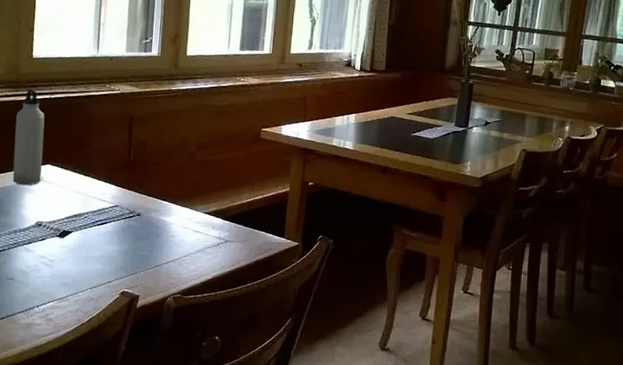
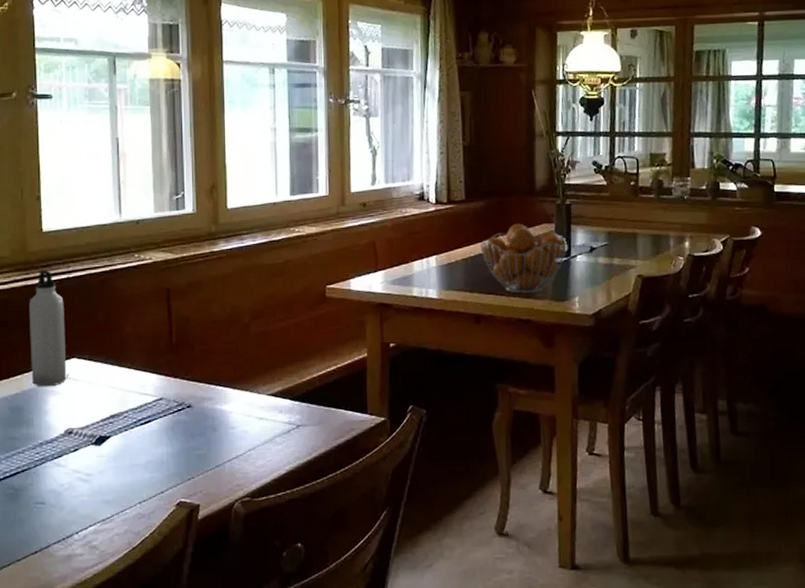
fruit basket: none [393,94,466,154] -> present [480,223,567,293]

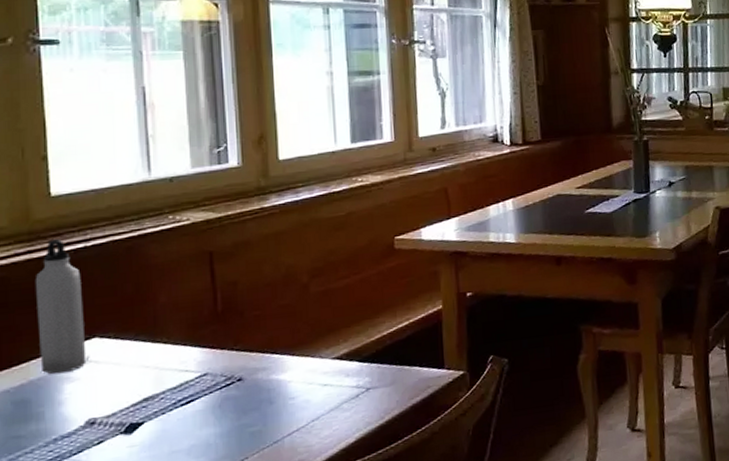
fruit basket: present [480,223,567,293] -> none [558,161,646,232]

